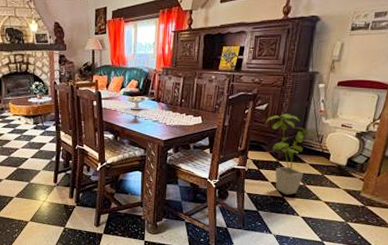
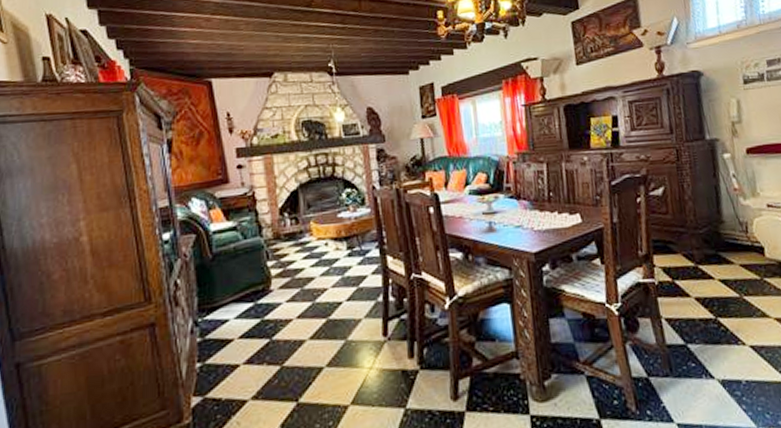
house plant: present [264,113,317,195] -> none [666,197,740,314]

